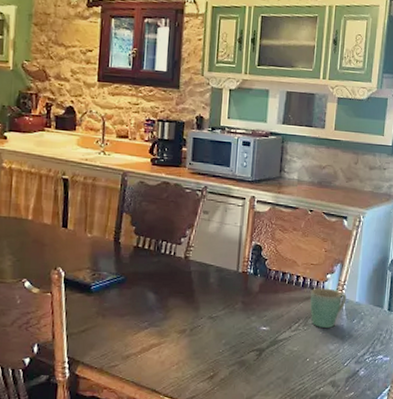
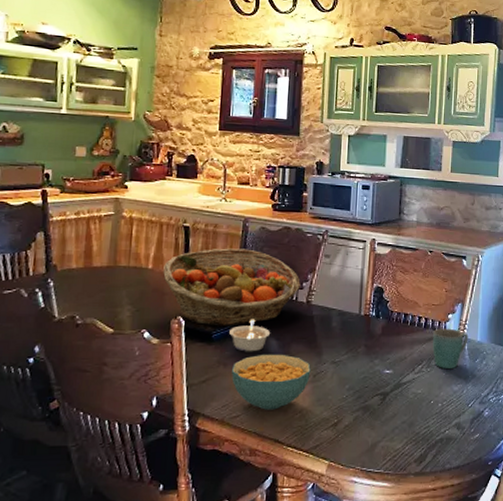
fruit basket: none [43,201,179,279] -> present [163,248,300,327]
legume: none [108,273,149,305] -> present [229,320,271,352]
cereal bowl: none [110,306,188,361] -> present [231,354,311,410]

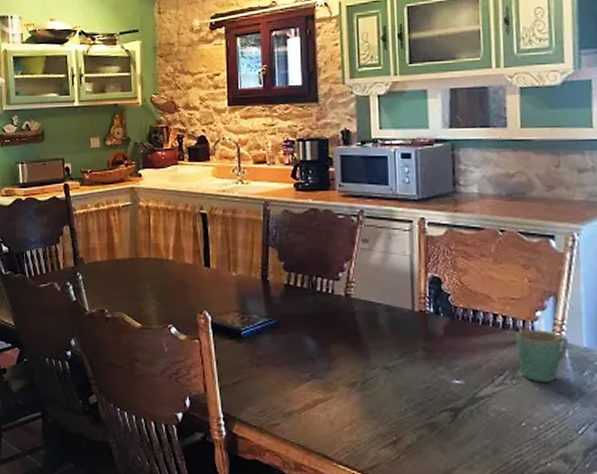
fruit basket: present [163,248,300,327] -> none [184,235,336,323]
legume: present [229,320,271,352] -> none [259,316,306,352]
cereal bowl: present [231,354,311,410] -> none [266,354,358,420]

